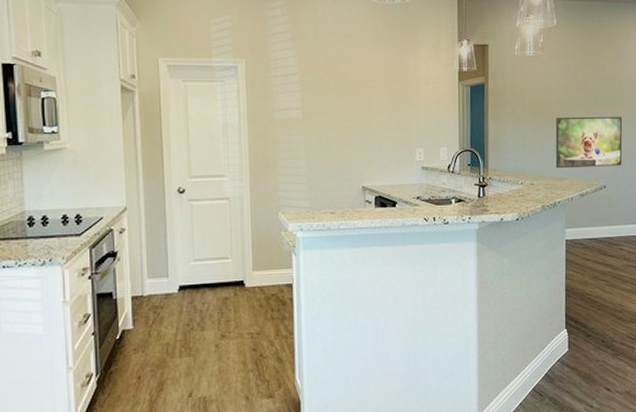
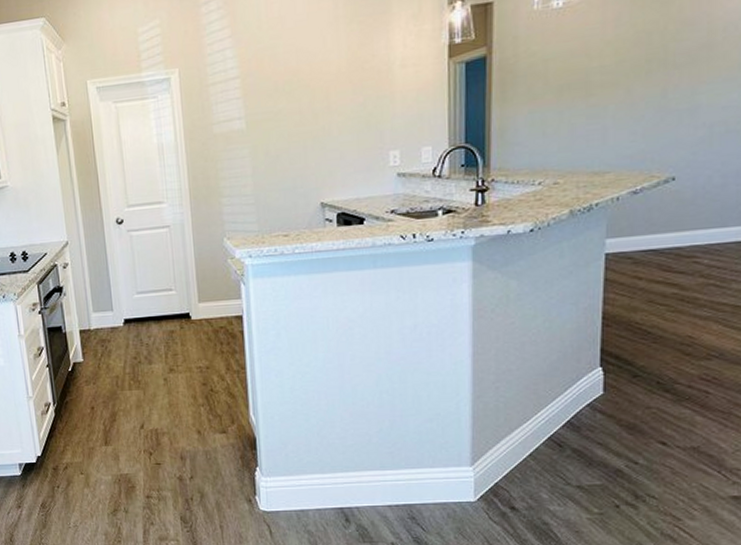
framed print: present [555,116,623,169] -> none [593,75,710,160]

